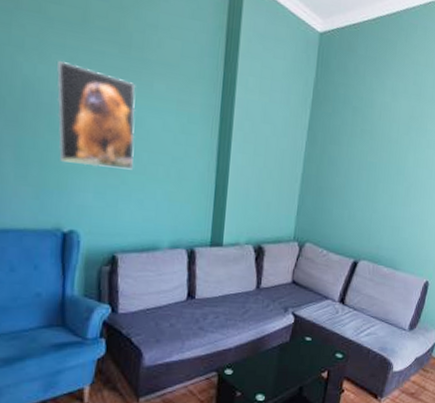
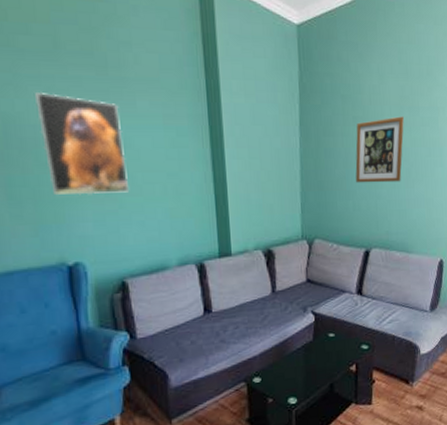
wall art: none [355,135,410,200] -> present [355,116,404,183]

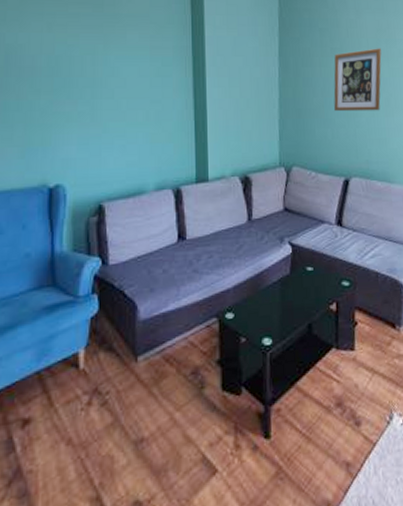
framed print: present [35,91,128,195] -> none [37,26,113,120]

